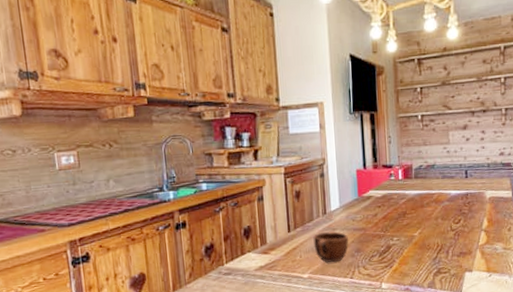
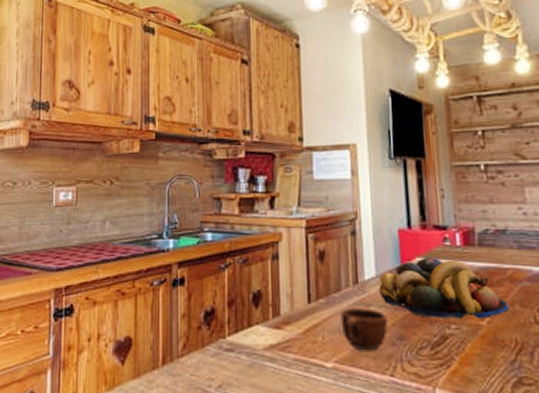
fruit bowl: none [342,189,434,234] -> present [379,257,509,320]

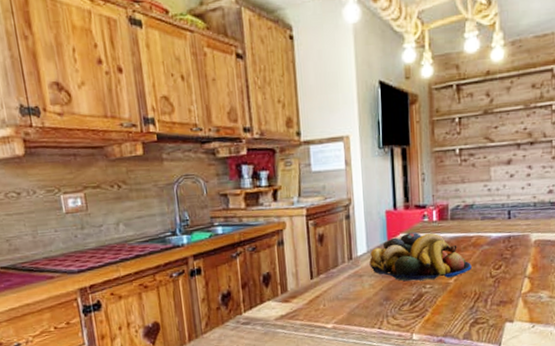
mug: present [340,308,389,351] -> none [338,278,377,313]

